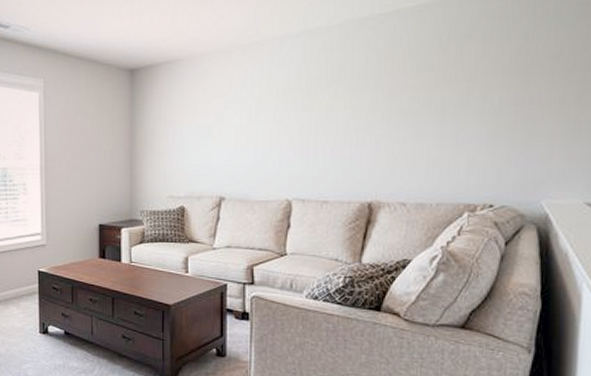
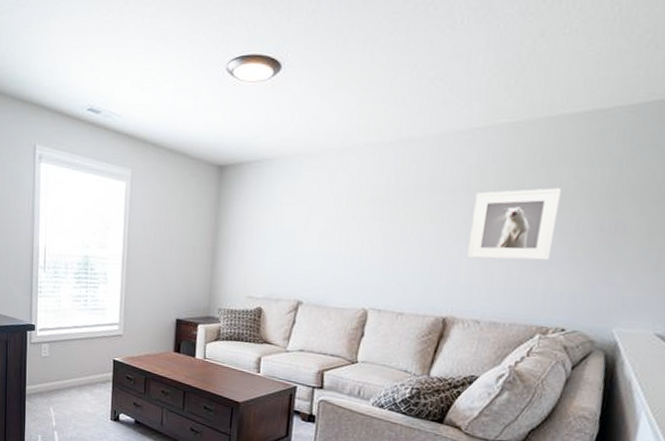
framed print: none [385,66,472,142] -> present [467,188,562,261]

